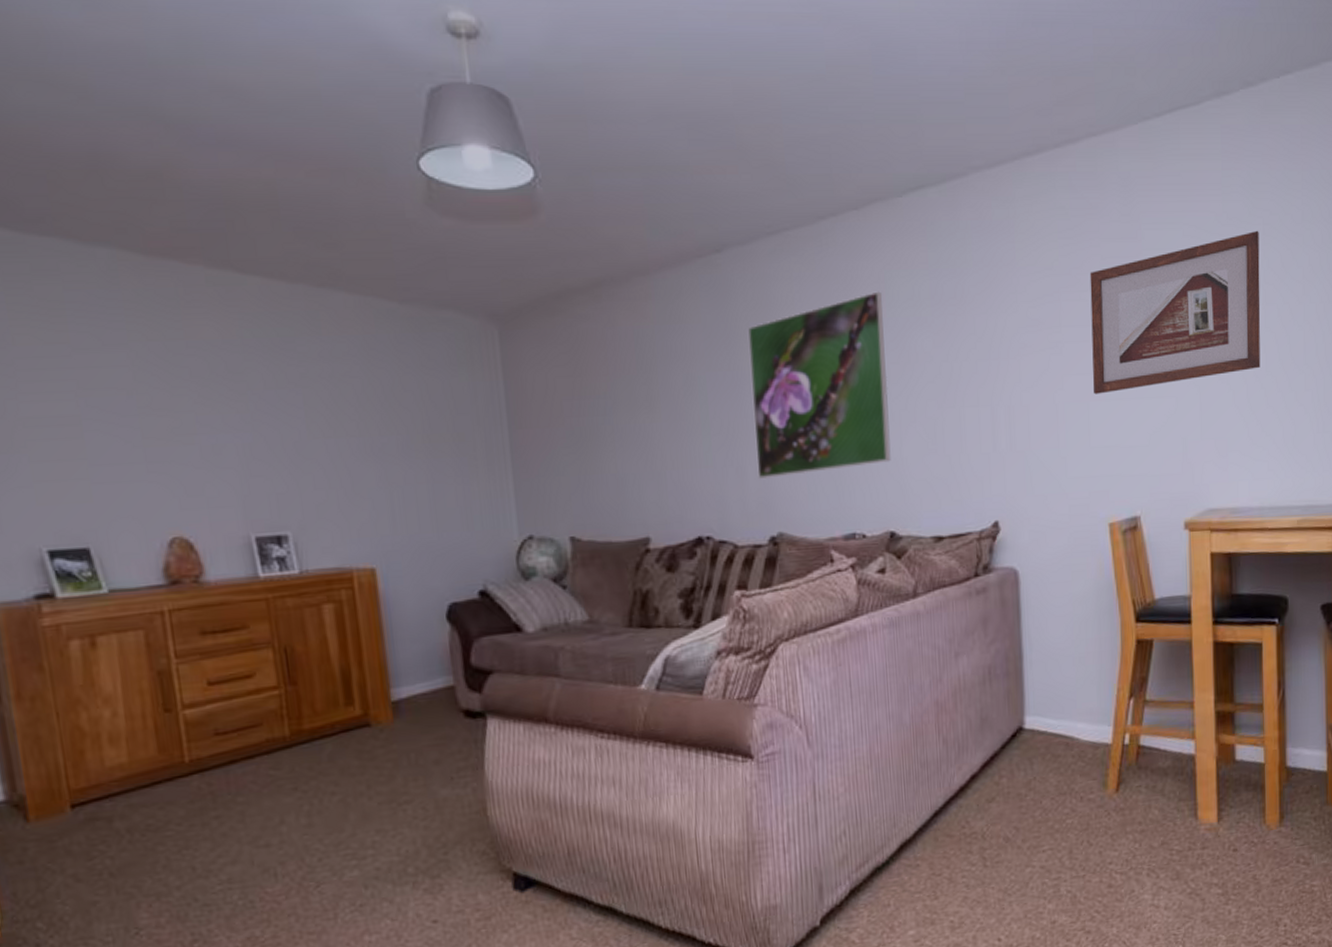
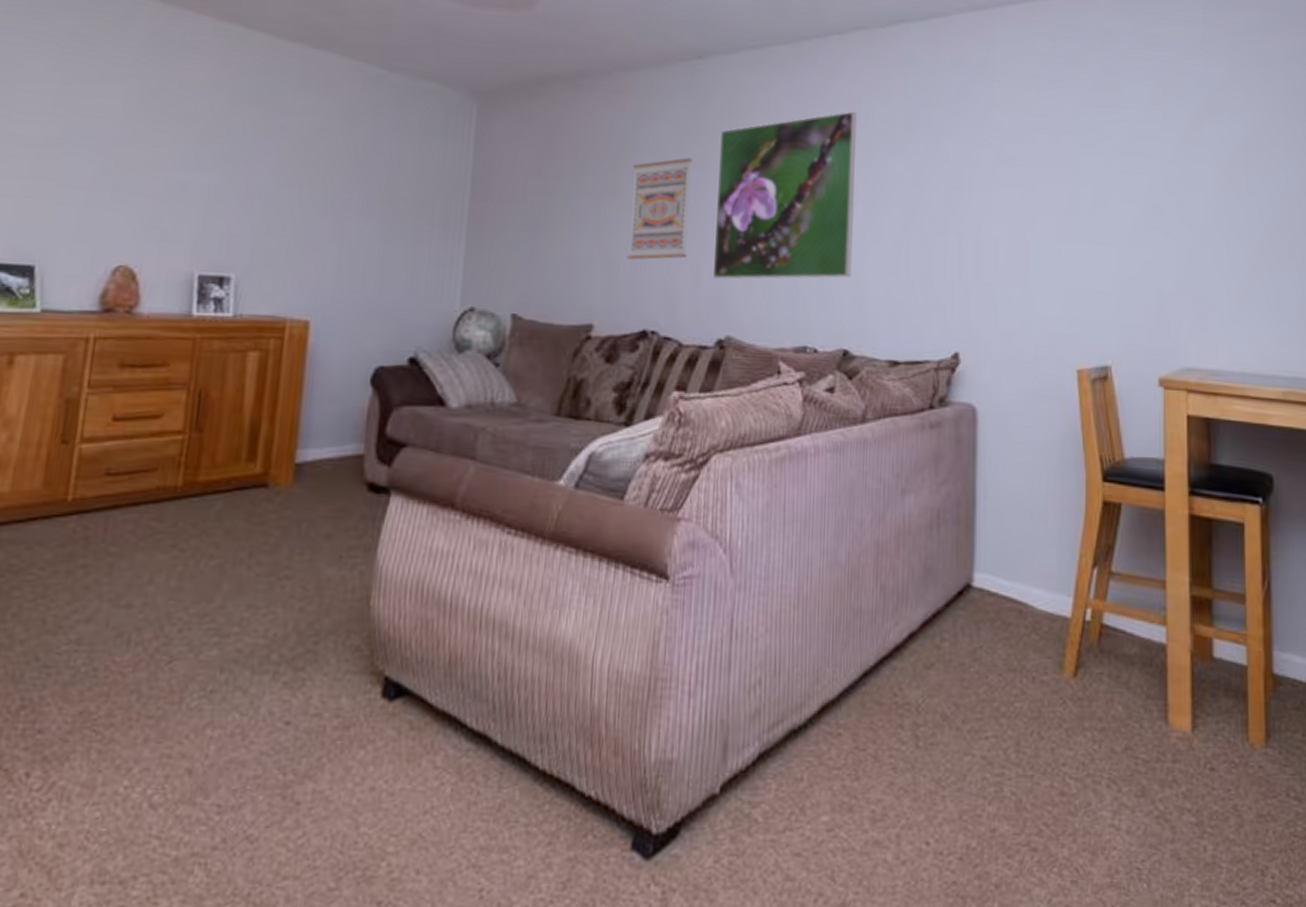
wall art: none [666,359,730,470] -> present [626,157,693,260]
picture frame: present [1089,230,1261,395] -> none [1065,96,1242,236]

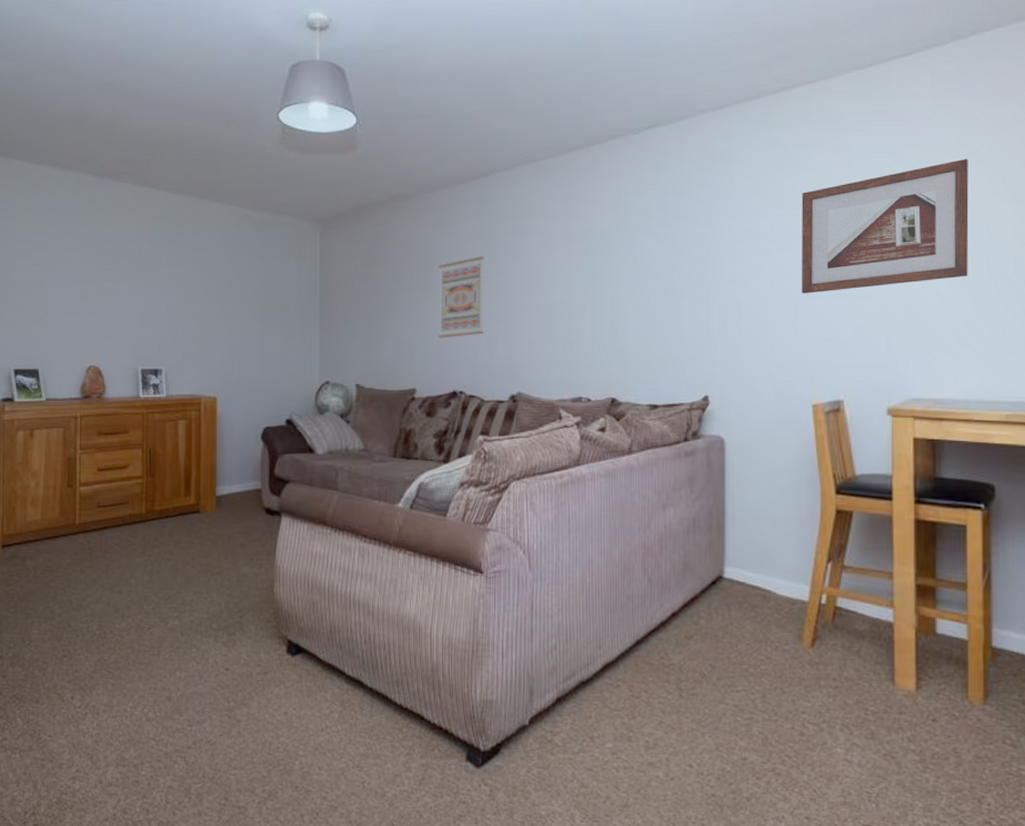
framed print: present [712,111,856,280] -> none [504,206,617,349]
picture frame: none [1065,96,1242,236] -> present [801,158,969,294]

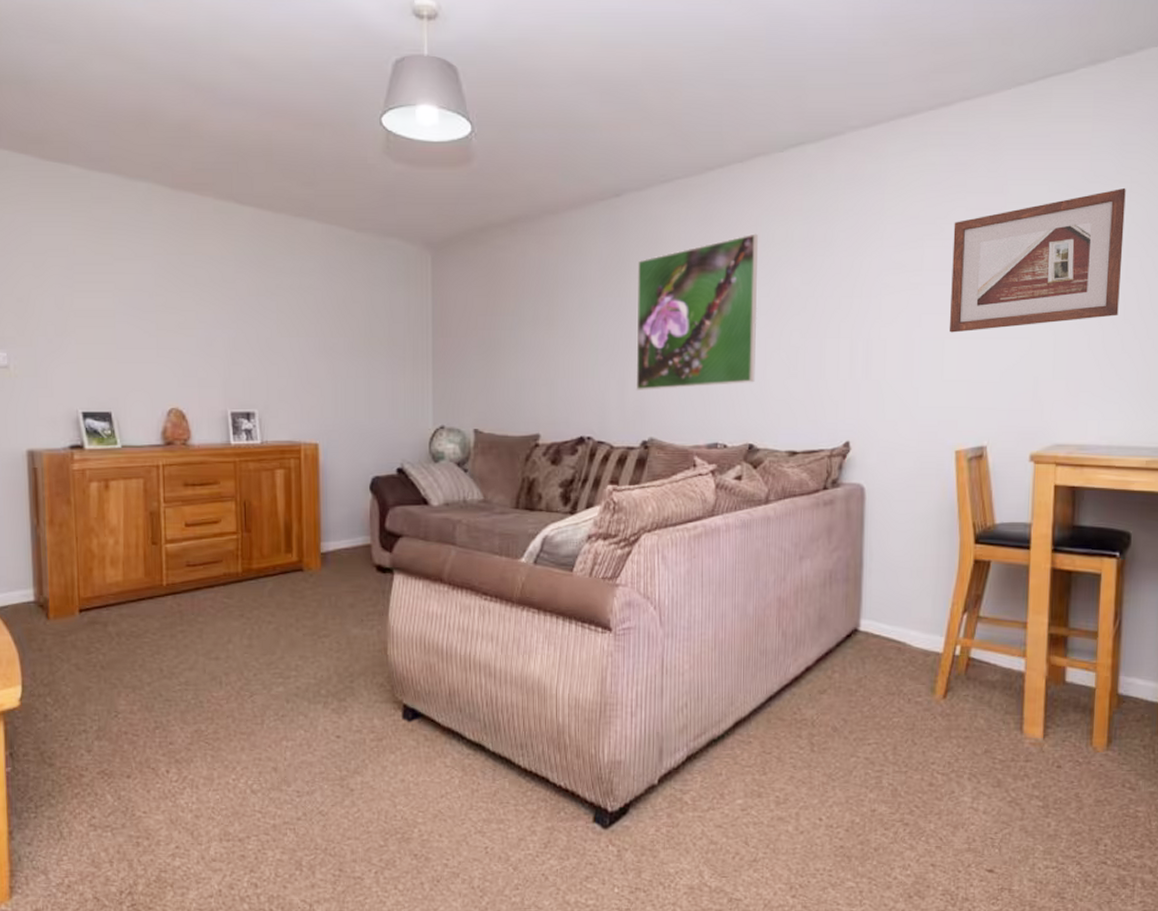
wall art: present [437,256,485,338] -> none [563,287,615,379]
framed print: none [504,206,617,349] -> present [636,233,758,390]

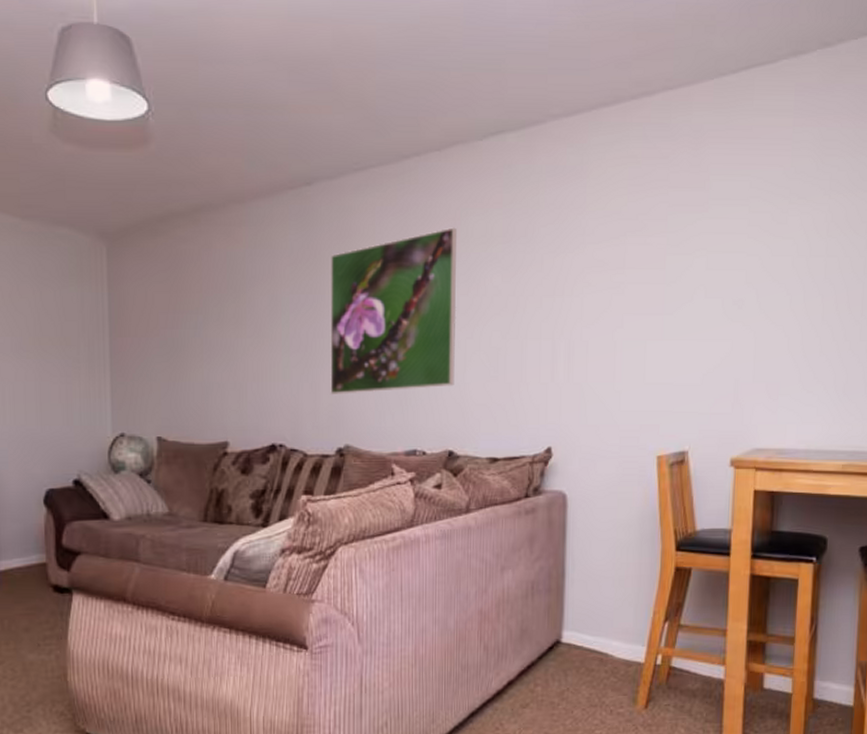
picture frame: present [949,187,1126,333] -> none [651,185,826,334]

